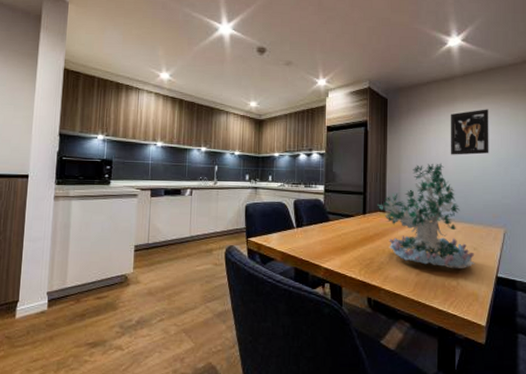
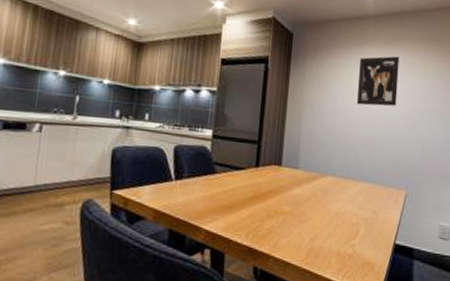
plant: present [377,163,475,270] -> none [272,113,374,235]

